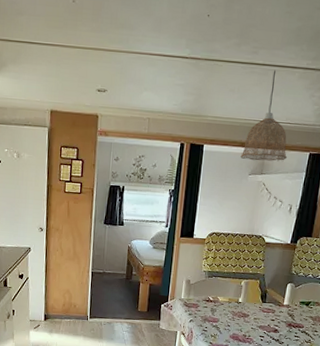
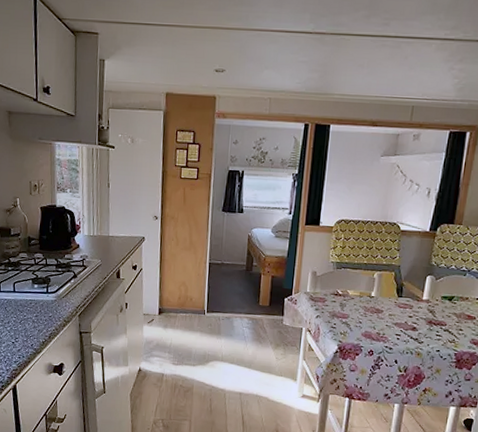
pendant lamp: present [240,70,288,161] -> none [371,42,425,141]

